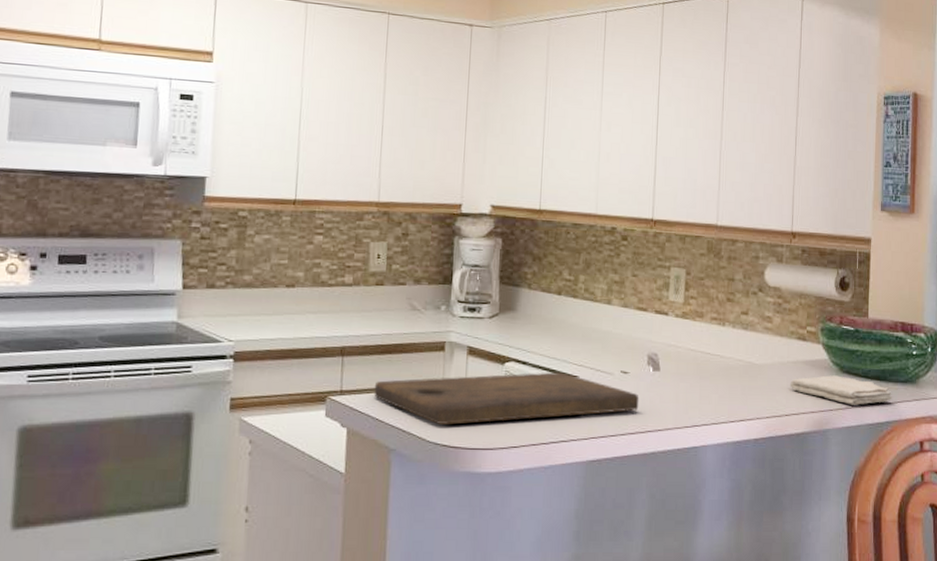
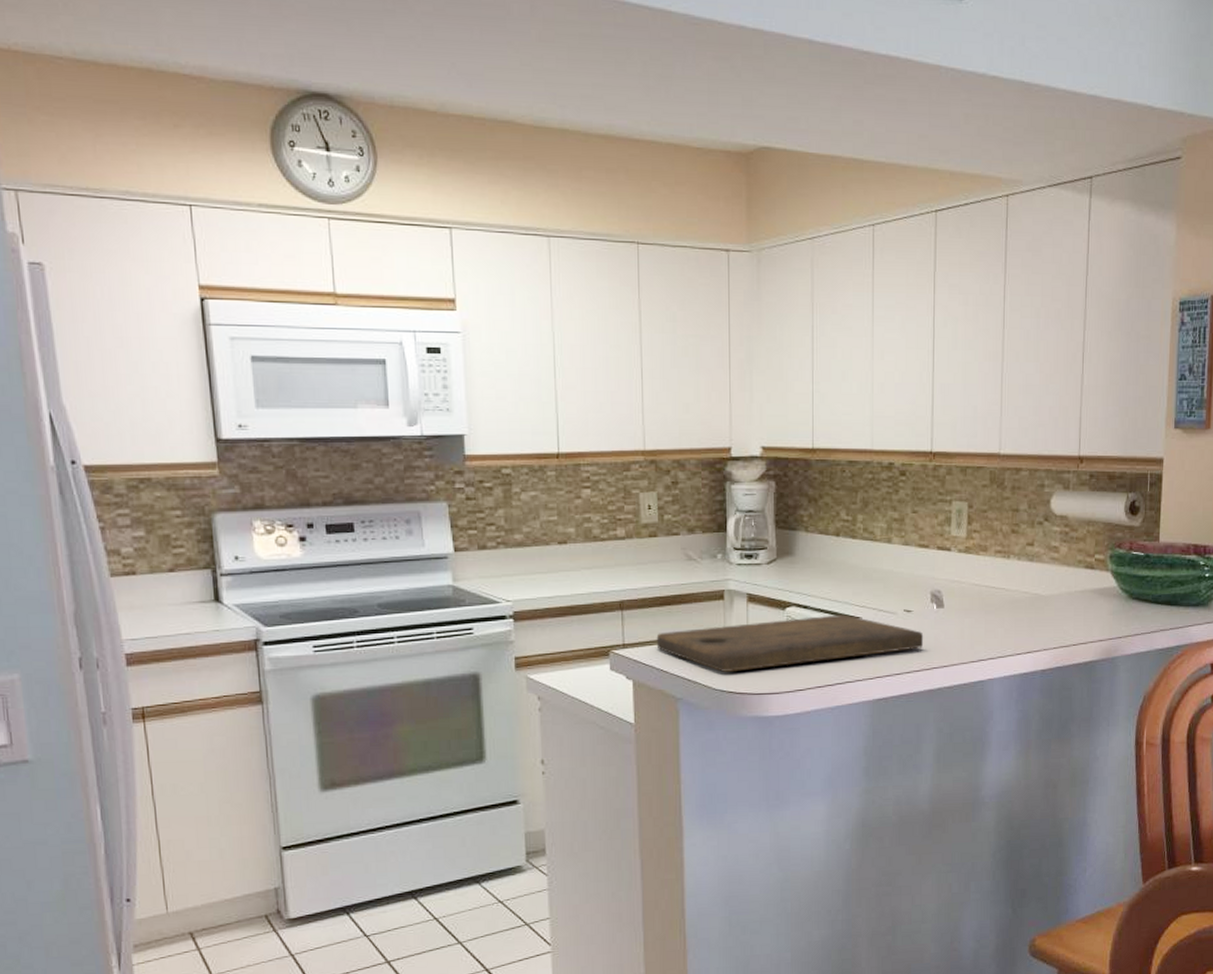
washcloth: present [790,375,893,405] -> none [1077,602,1184,631]

